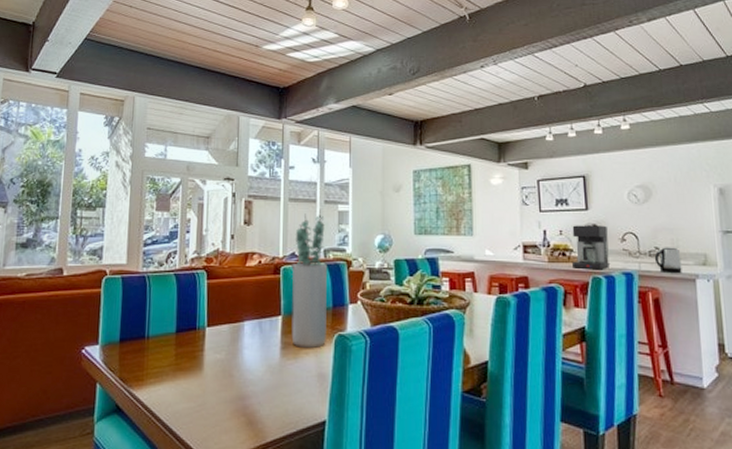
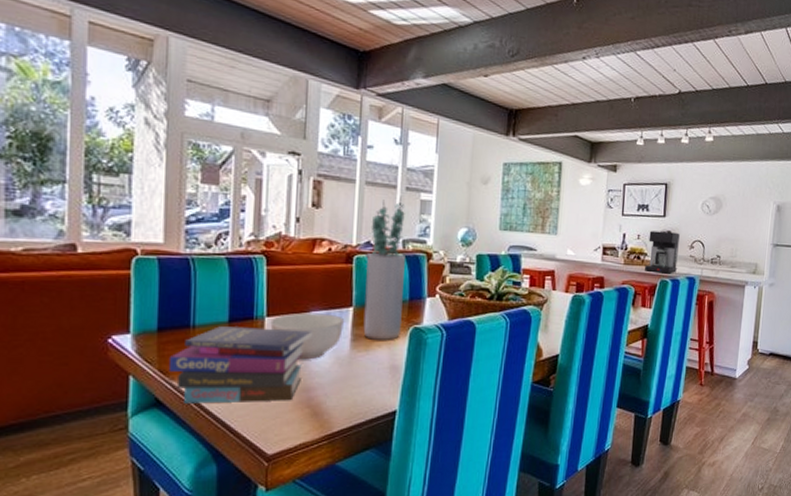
books: none [127,337,247,411] -> present [168,326,313,404]
bowl: none [210,322,274,368] -> present [270,312,344,360]
kettle: present [654,247,682,274] -> none [715,255,737,280]

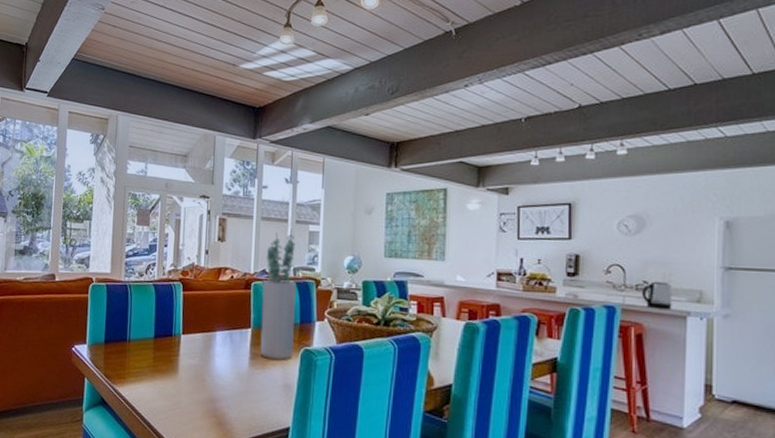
books: present [168,326,313,404] -> none [111,341,218,409]
bowl: present [270,312,344,360] -> none [185,332,243,374]
coffee maker: present [645,231,680,274] -> none [549,254,591,302]
kettle: none [715,255,737,280] -> present [641,281,672,310]

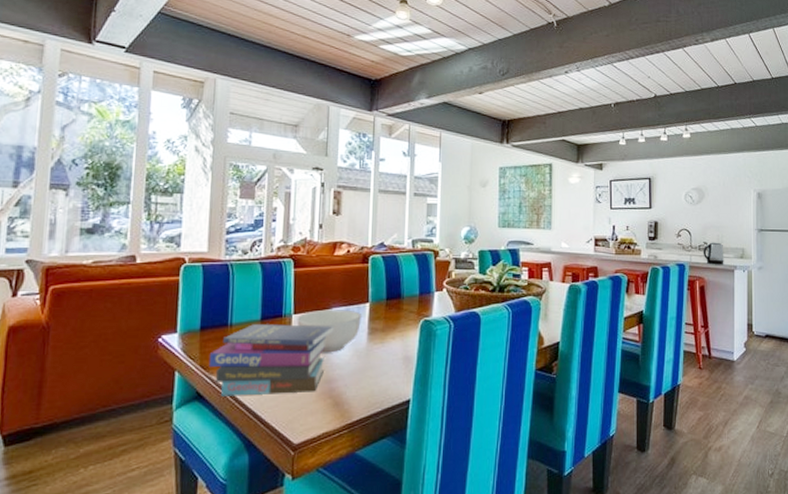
books: none [111,341,218,409] -> present [208,324,334,396]
bowl: none [185,332,243,374] -> present [297,309,361,353]
vase: present [260,229,296,360] -> none [378,202,415,333]

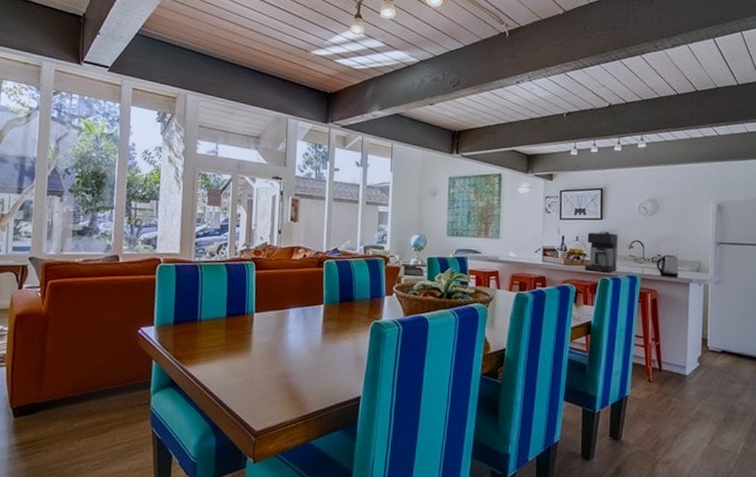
books: present [208,324,334,396] -> none [181,320,292,385]
bowl: present [297,309,361,353] -> none [258,309,316,350]
coffee maker: none [636,222,666,262] -> present [585,232,618,273]

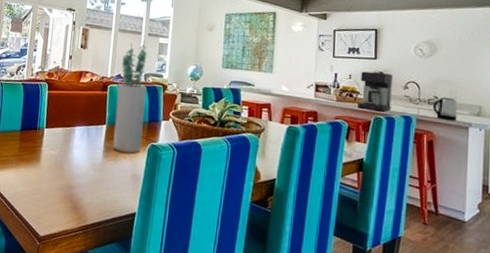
vase: none [332,210,366,334] -> present [112,40,147,154]

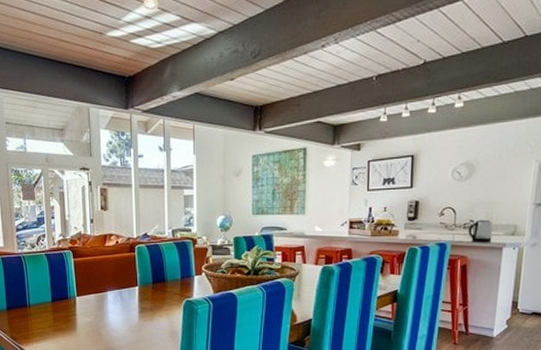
vase: present [112,40,147,154] -> none [145,194,177,311]
coffee maker: present [358,71,392,112] -> none [393,202,428,242]

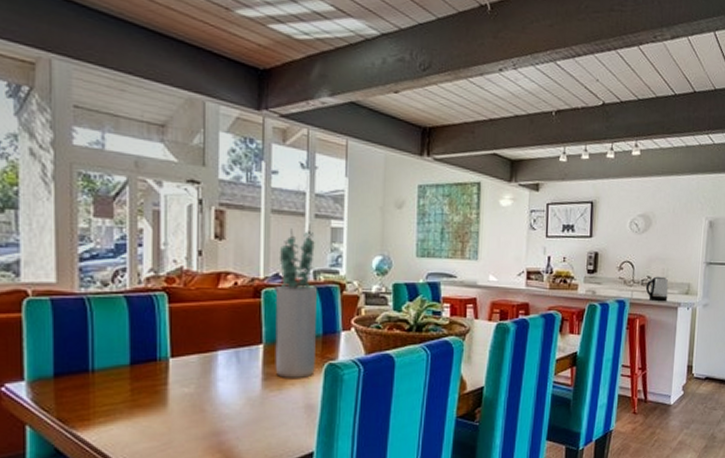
vase: none [145,194,177,311] -> present [275,224,317,378]

